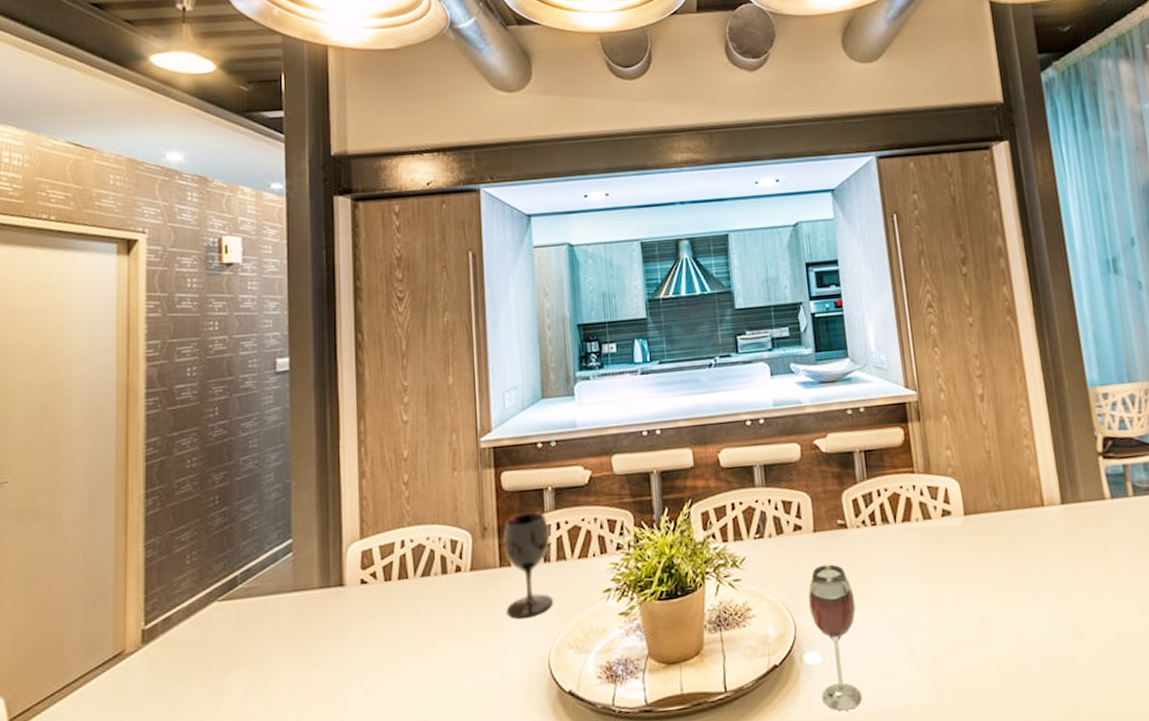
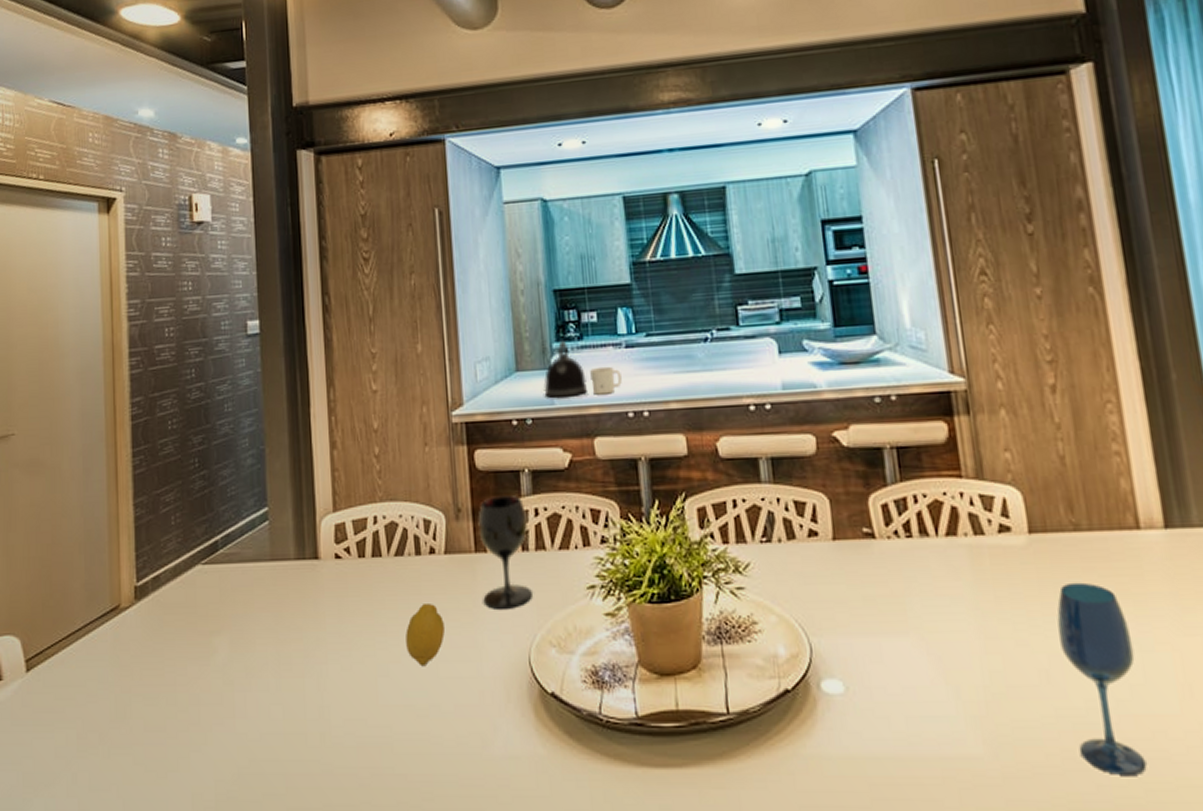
fruit: none [430,619,468,679] -> present [406,604,445,665]
kettle: none [567,369,608,422] -> present [543,339,588,399]
mug: none [609,391,637,417] -> present [590,366,622,395]
wineglass: present [808,564,862,711] -> none [826,579,895,751]
wineglass: none [985,552,1050,706] -> present [1056,582,1147,775]

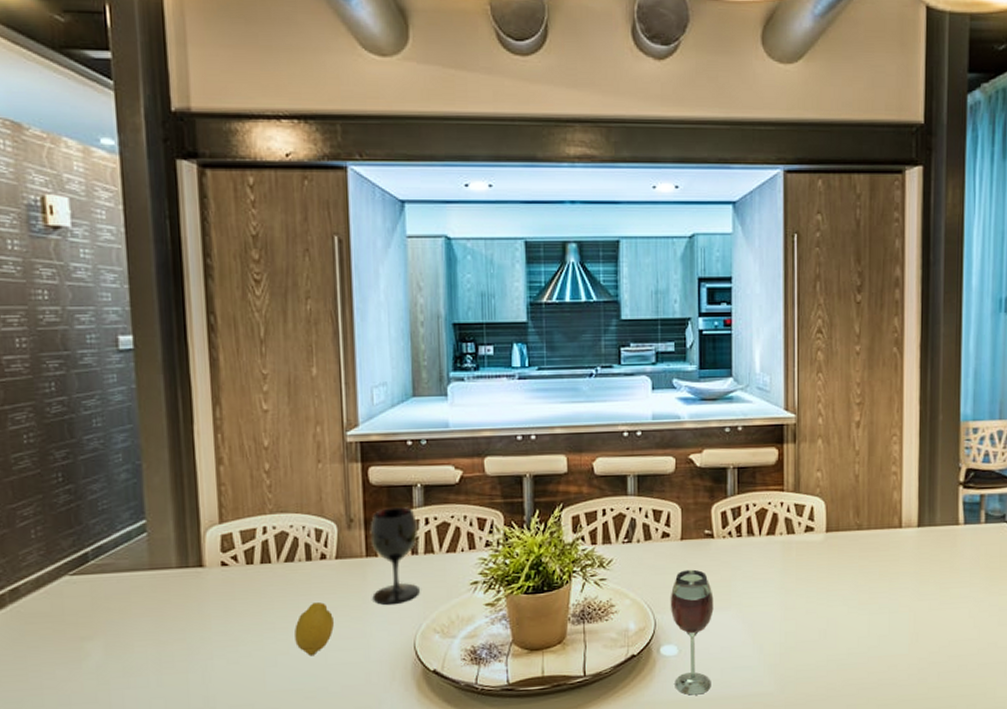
kettle: present [543,339,588,399] -> none [439,369,482,422]
mug: present [590,366,622,395] -> none [484,395,513,420]
wineglass: none [826,579,895,751] -> present [670,569,714,695]
wineglass: present [1056,582,1147,775] -> none [836,566,885,697]

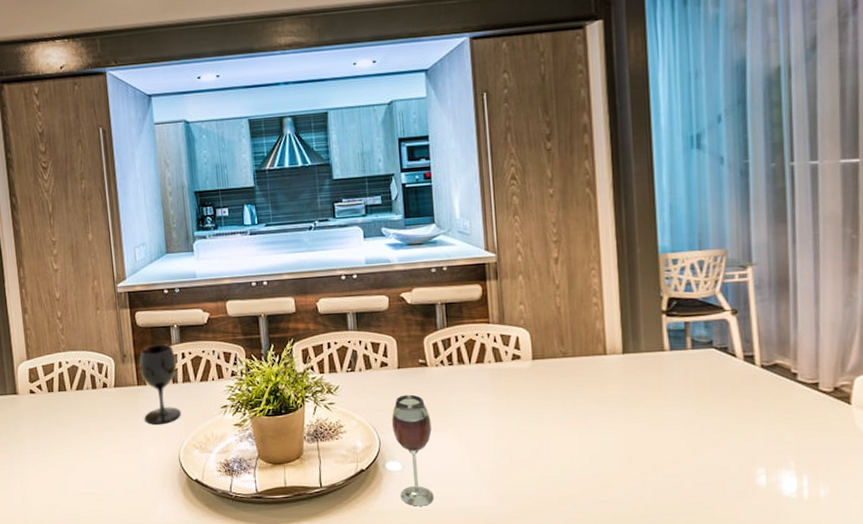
fruit: present [295,602,334,655] -> none [86,423,116,465]

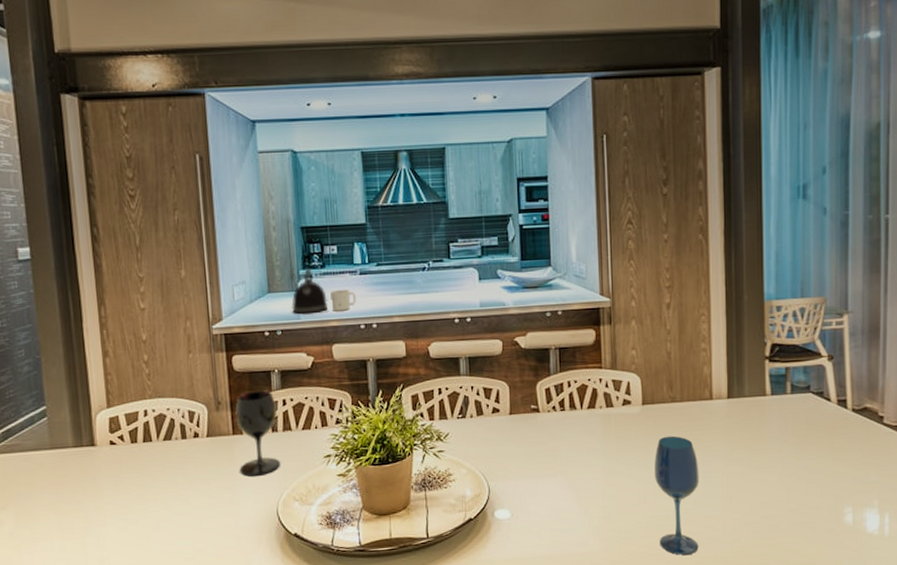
kettle: none [188,229,222,273] -> present [291,267,329,315]
mug: none [223,248,247,270] -> present [330,289,356,311]
wineglass: present [391,394,434,506] -> none [501,441,542,555]
wineglass: none [546,391,597,512] -> present [654,435,699,555]

